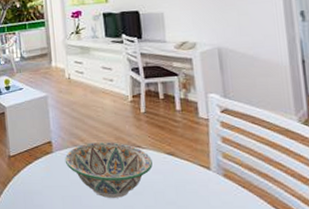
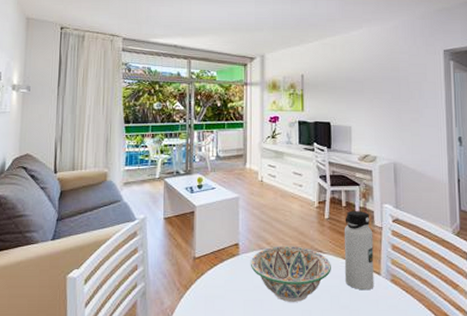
water bottle: none [163,102,204,186] -> present [344,210,374,291]

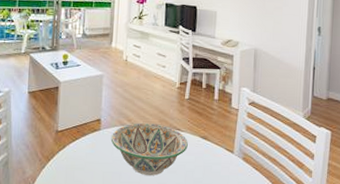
water bottle: present [344,210,374,291] -> none [200,92,230,167]

